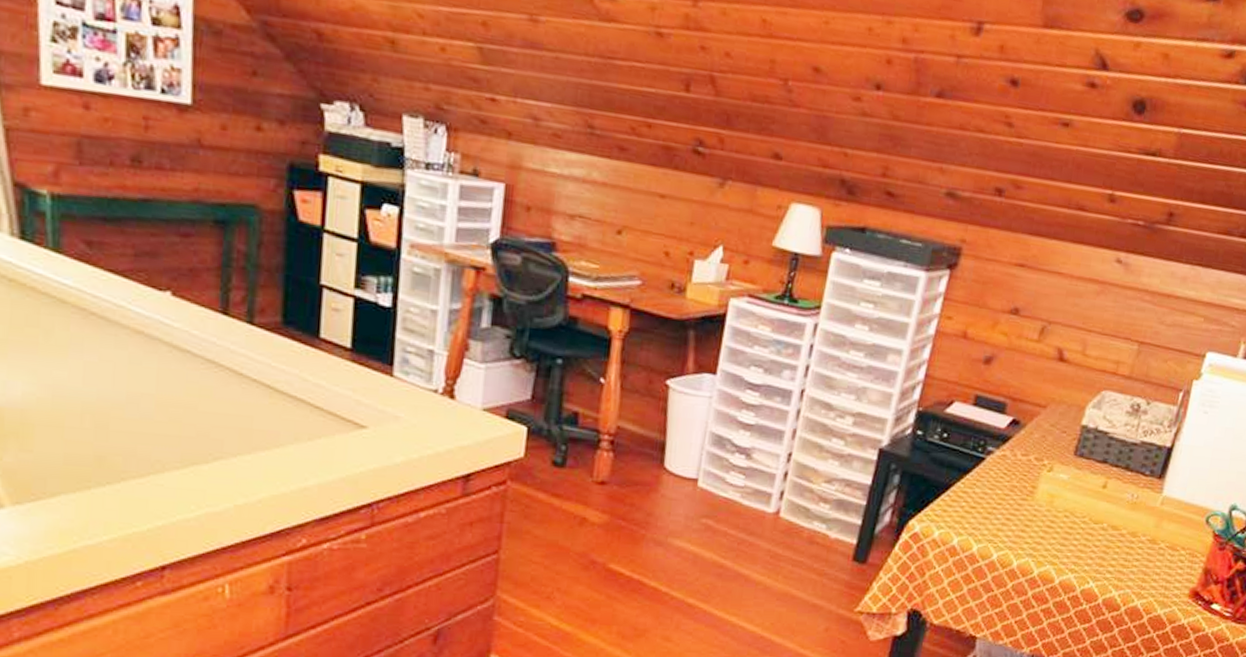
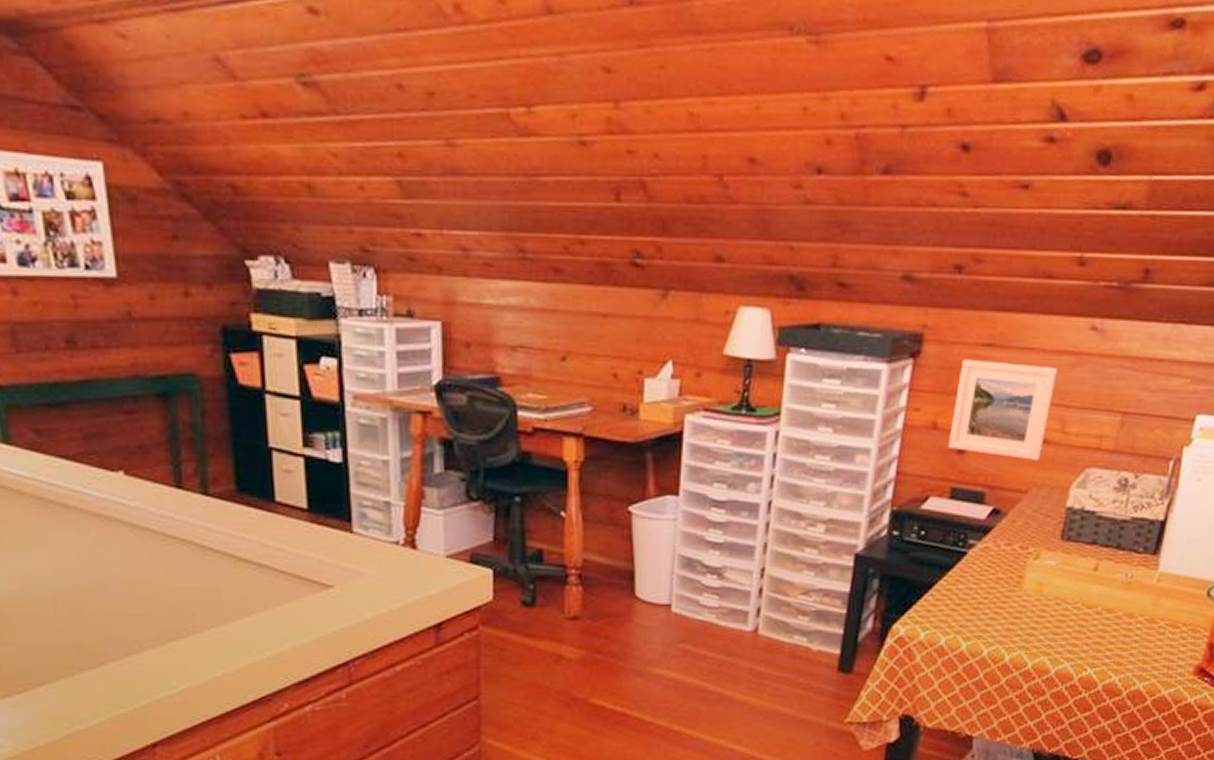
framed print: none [975,275,1084,378] -> present [947,359,1059,460]

